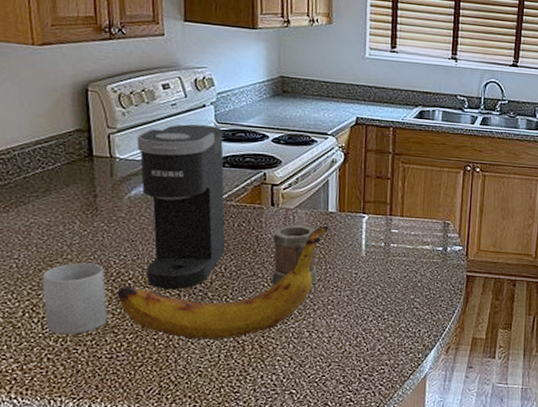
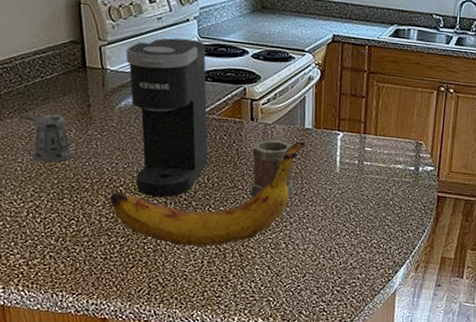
pepper shaker: none [18,206,78,258] -> present [20,114,74,163]
mug: present [42,262,108,335] -> none [43,168,102,235]

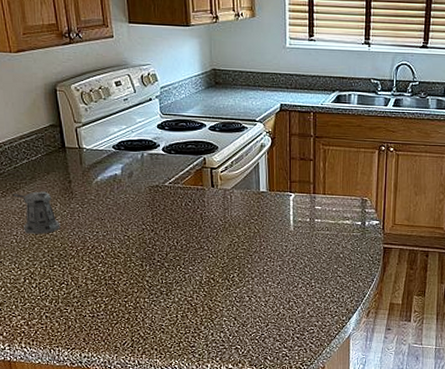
banana: present [109,142,305,246] -> none [93,204,261,303]
coffee maker: present [125,38,208,198] -> none [98,116,177,261]
mug: present [251,139,294,199] -> none [215,203,254,257]

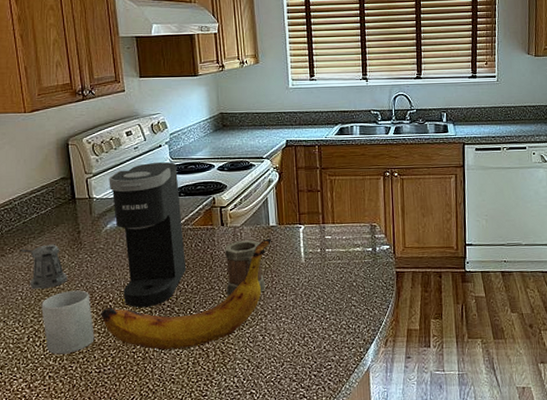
mug: none [35,238,88,297] -> present [41,290,95,355]
banana: none [93,204,261,303] -> present [101,239,271,350]
coffee maker: none [98,116,177,261] -> present [109,162,187,308]
mug: none [215,203,254,257] -> present [225,240,266,296]

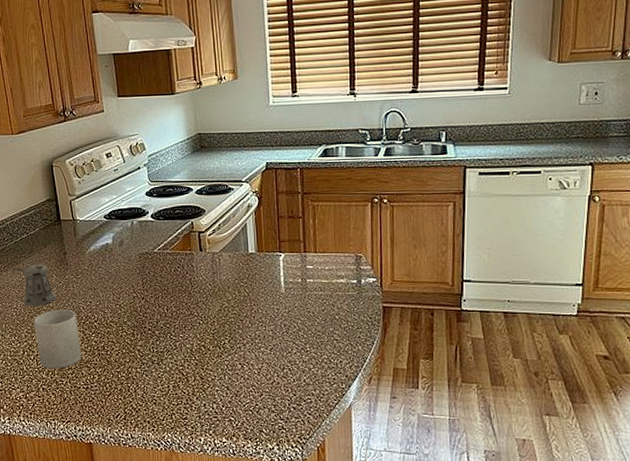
banana: present [101,239,271,350] -> none [87,266,250,372]
coffee maker: present [109,162,187,308] -> none [91,185,166,330]
mug: present [225,240,266,296] -> none [203,267,244,323]

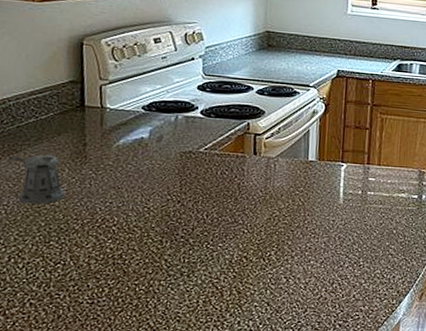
mug: present [33,309,82,369] -> none [29,209,91,280]

